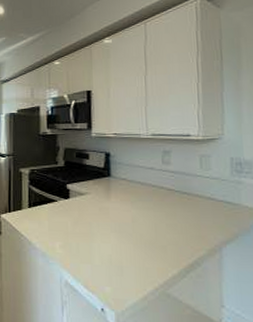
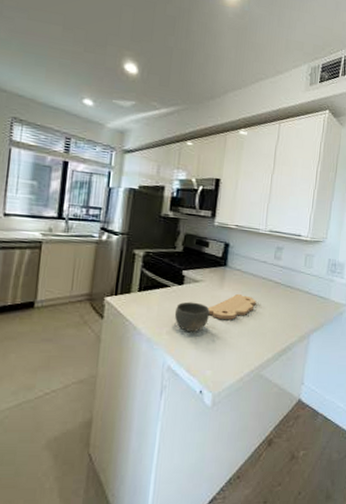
bowl: none [64,215,100,246] -> present [174,301,210,332]
cutting board: none [97,204,149,232] -> present [207,293,257,319]

